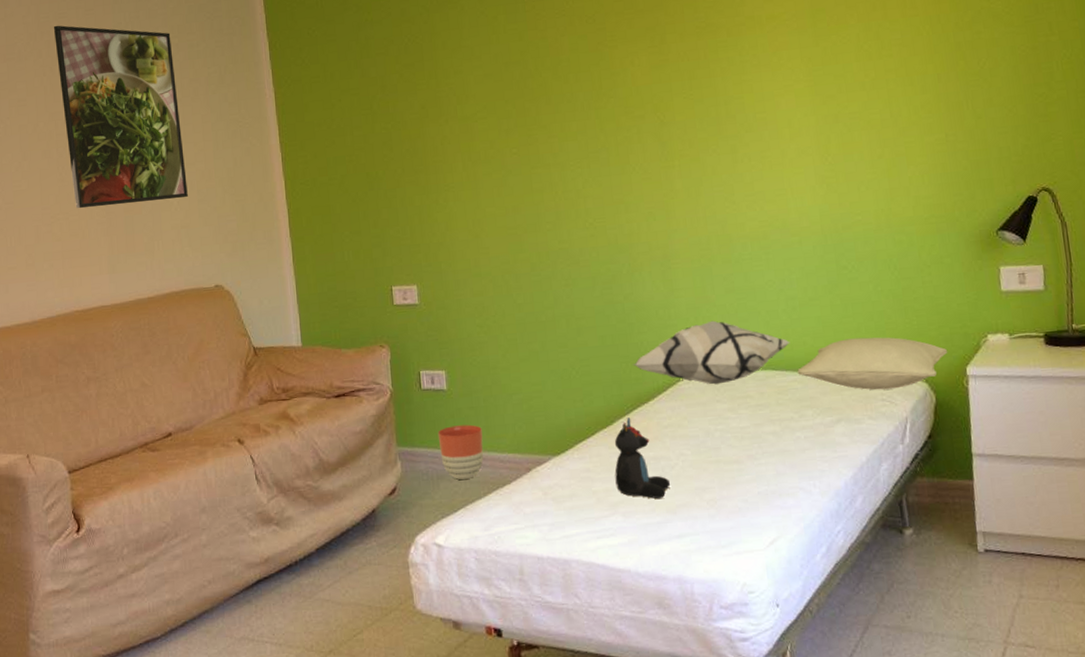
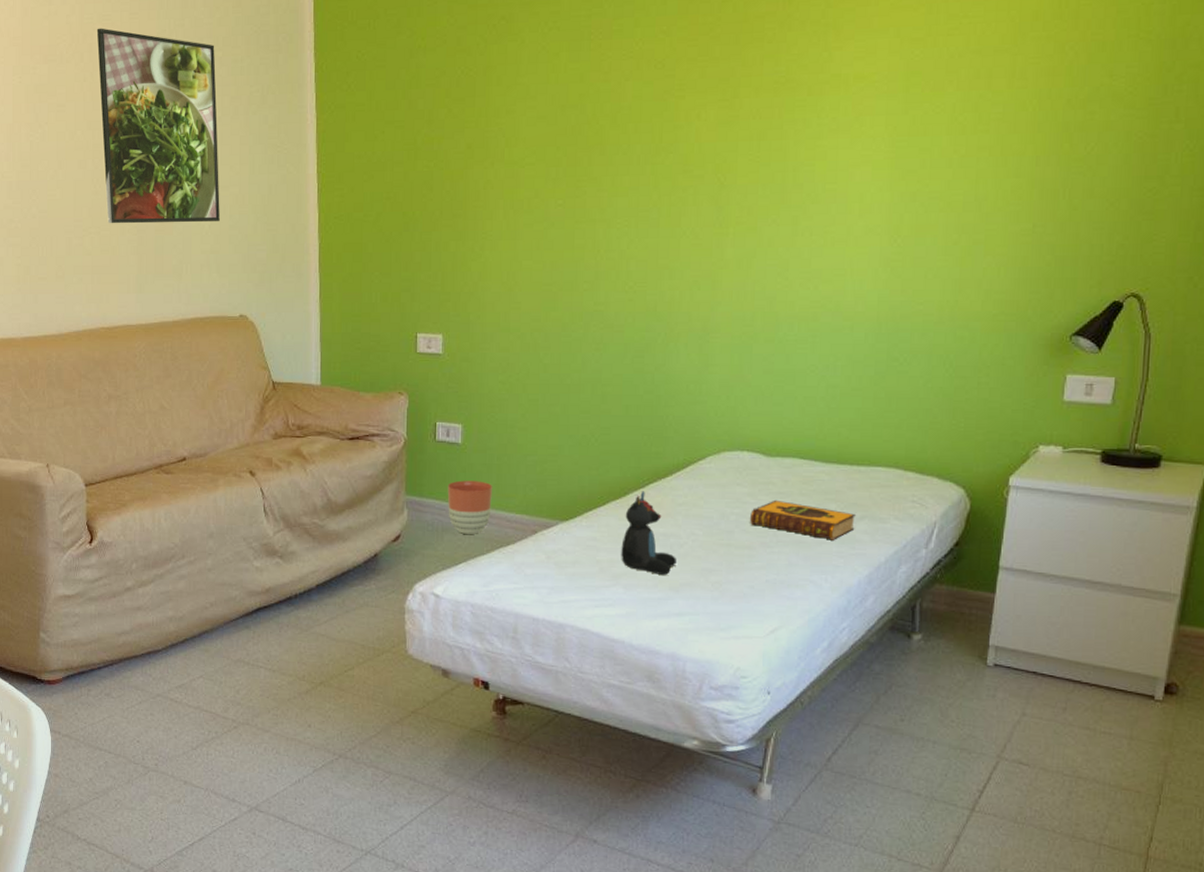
decorative pillow: present [633,320,790,385] -> none [655,401,824,467]
hardback book: none [733,412,833,446] -> present [750,499,857,540]
pillow: present [797,337,948,390] -> none [827,434,993,491]

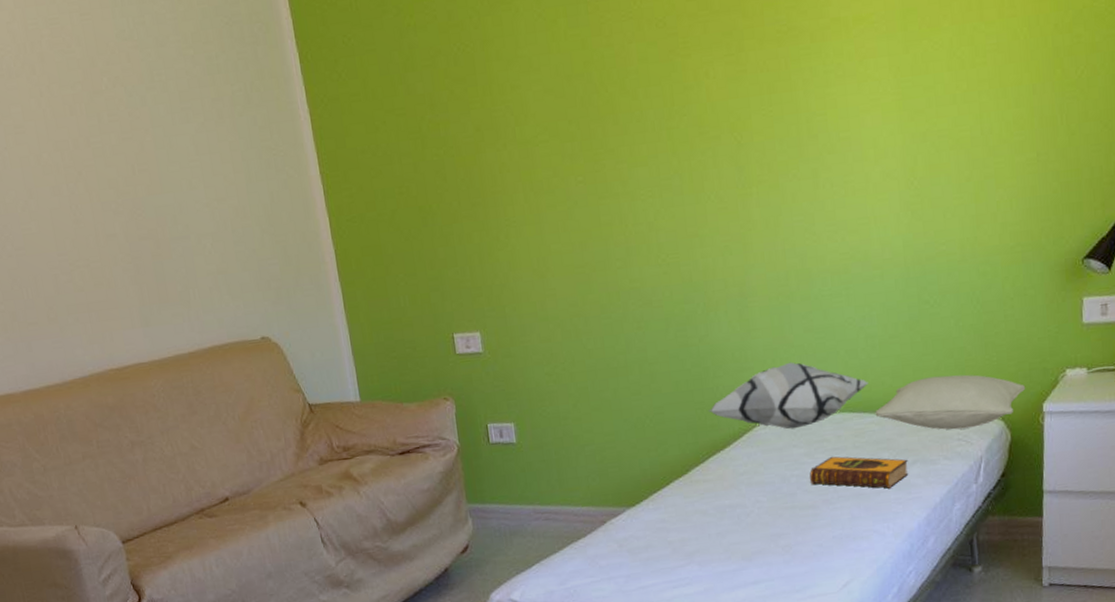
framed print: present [96,28,220,224] -> none [44,33,222,254]
planter: present [447,480,492,534] -> none [508,478,557,535]
teddy bear: present [621,491,676,576] -> none [689,466,746,548]
decorative pillow: none [655,401,824,467] -> present [708,362,869,429]
pillow: none [827,434,993,491] -> present [875,374,1026,430]

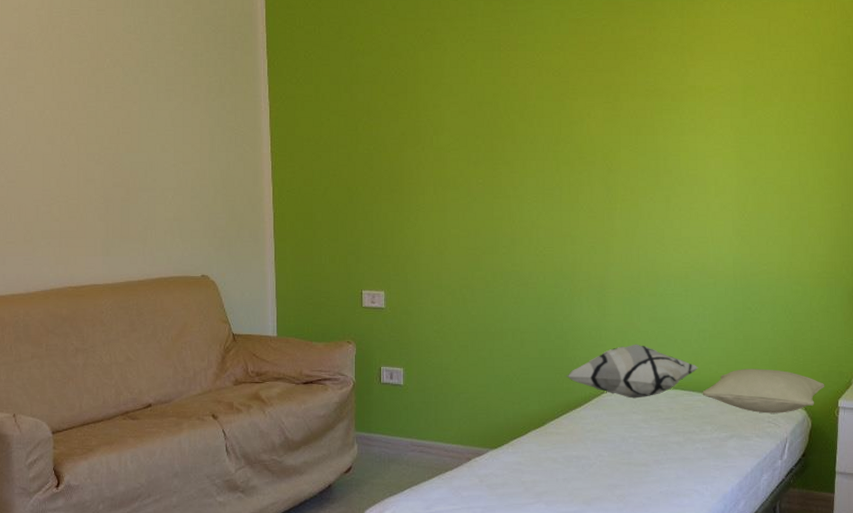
hardback book: present [810,456,909,489] -> none [645,424,727,456]

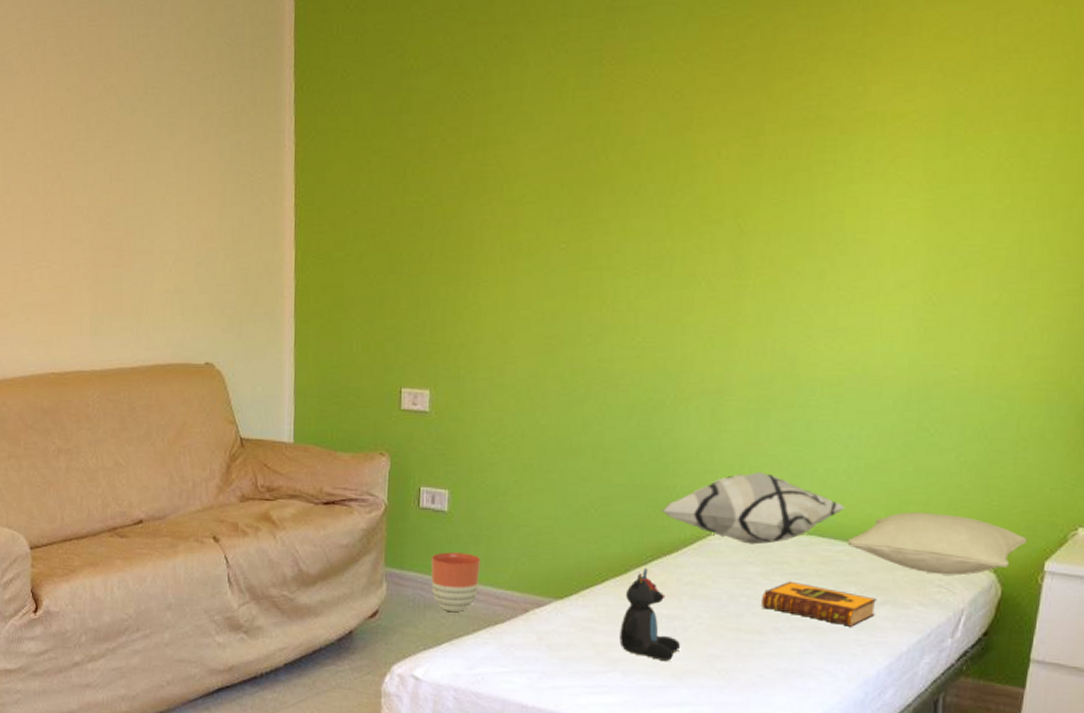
planter: none [392,417,431,464] -> present [430,552,480,612]
teddy bear: none [542,421,587,492] -> present [619,568,680,662]
hardback book: none [645,424,727,456] -> present [762,581,878,627]

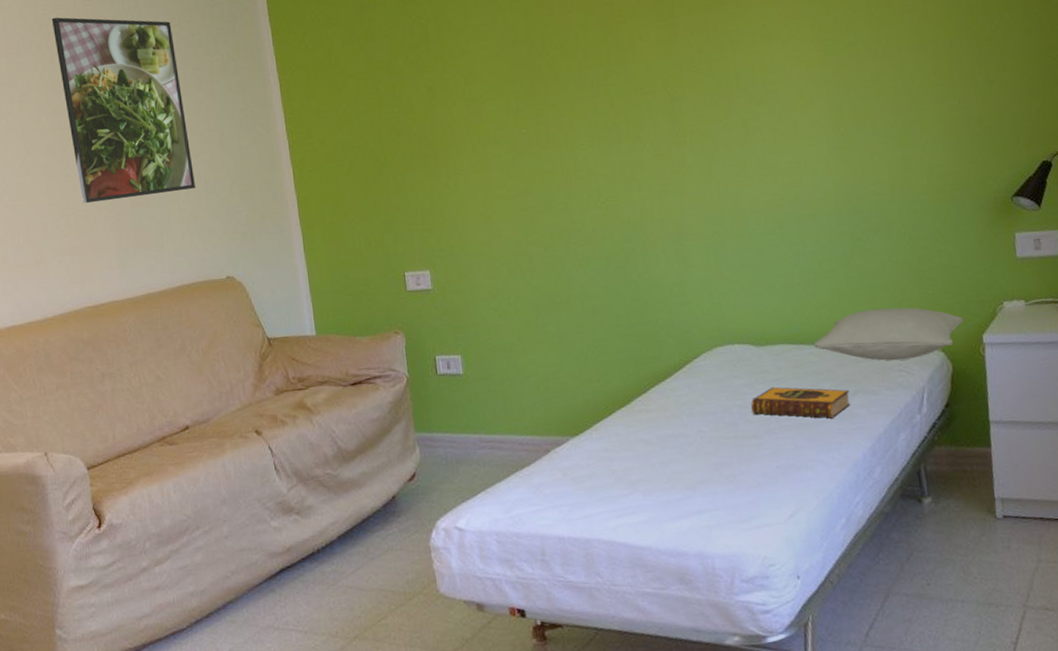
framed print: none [50,35,186,258] -> present [51,17,195,204]
planter: present [430,552,480,612] -> none [455,408,502,463]
teddy bear: present [619,568,680,662] -> none [632,396,689,477]
decorative pillow: present [660,471,845,545] -> none [649,296,806,361]

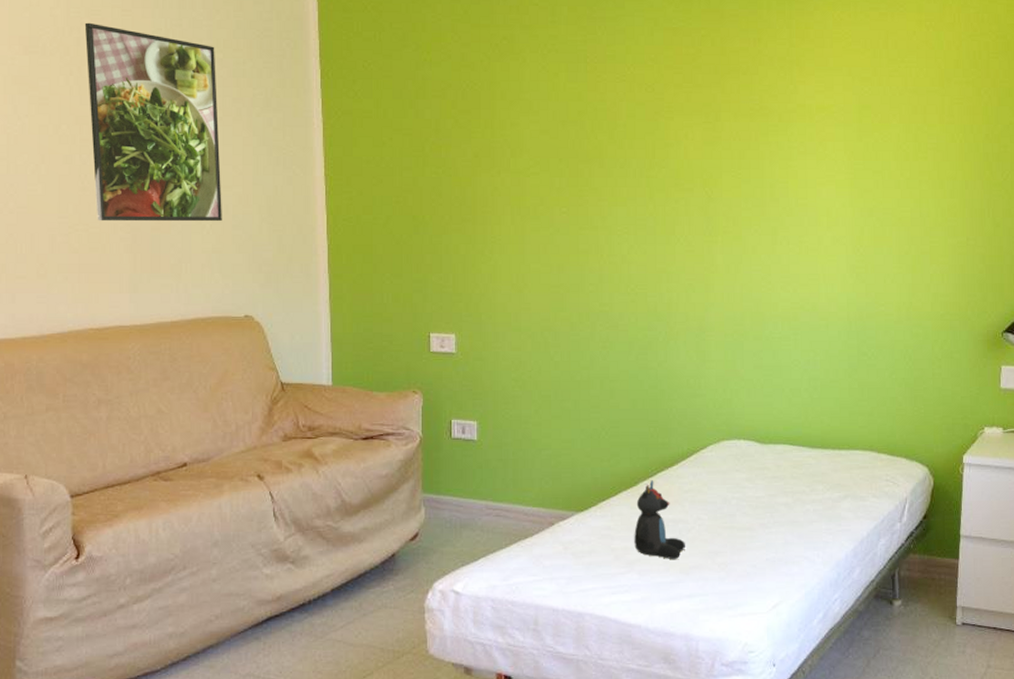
teddy bear: none [632,396,689,477] -> present [634,480,685,560]
hardback book: present [751,386,851,419] -> none [749,483,841,519]
pillow: present [814,307,964,361] -> none [813,421,949,471]

